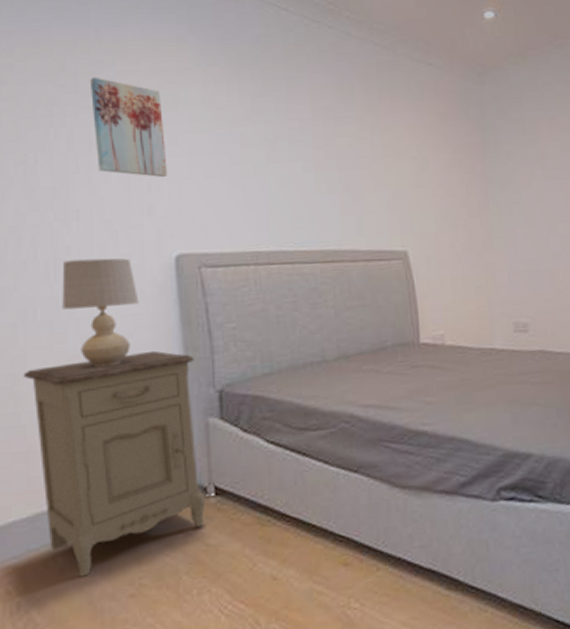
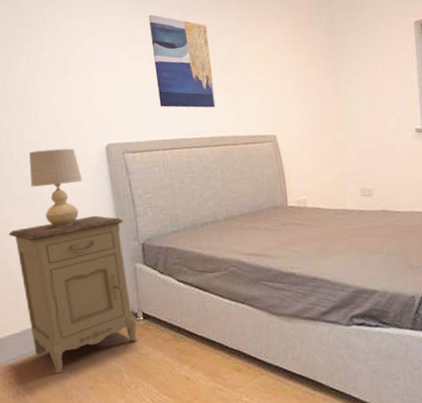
wall art: present [89,76,168,178] -> none [37,13,97,87]
wall art: none [244,89,330,213] -> present [148,14,216,108]

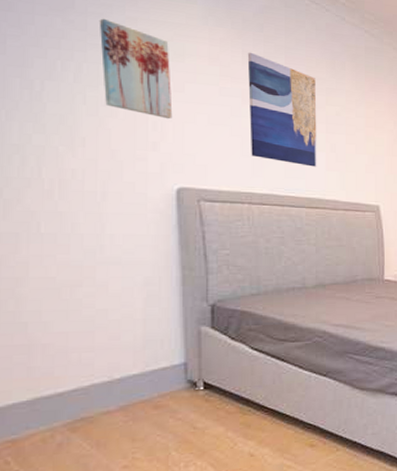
nightstand: present [9,215,137,374] -> none [25,267,195,451]
table lamp: present [29,148,83,228] -> none [66,182,141,278]
wall art: none [37,13,97,87] -> present [99,18,173,120]

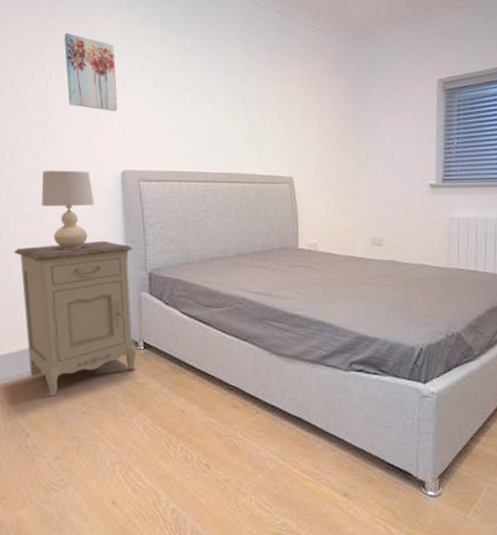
nightstand: none [25,267,195,451] -> present [14,240,137,397]
table lamp: none [66,182,141,278] -> present [41,170,95,250]
wall art: present [247,52,317,167] -> none [176,45,236,144]

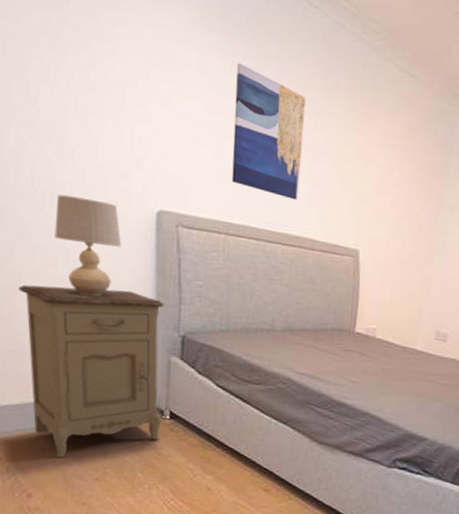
wall art: present [64,33,118,112] -> none [92,17,159,135]
wall art: none [176,45,236,144] -> present [231,62,306,200]

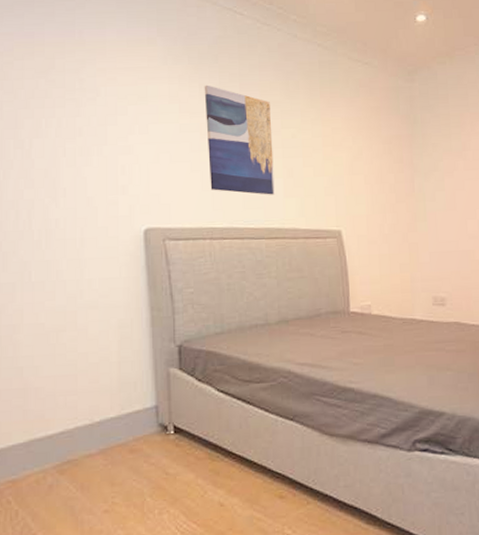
nightstand: present [18,284,164,458] -> none [21,309,166,494]
table lamp: present [54,194,122,296] -> none [52,230,114,322]

